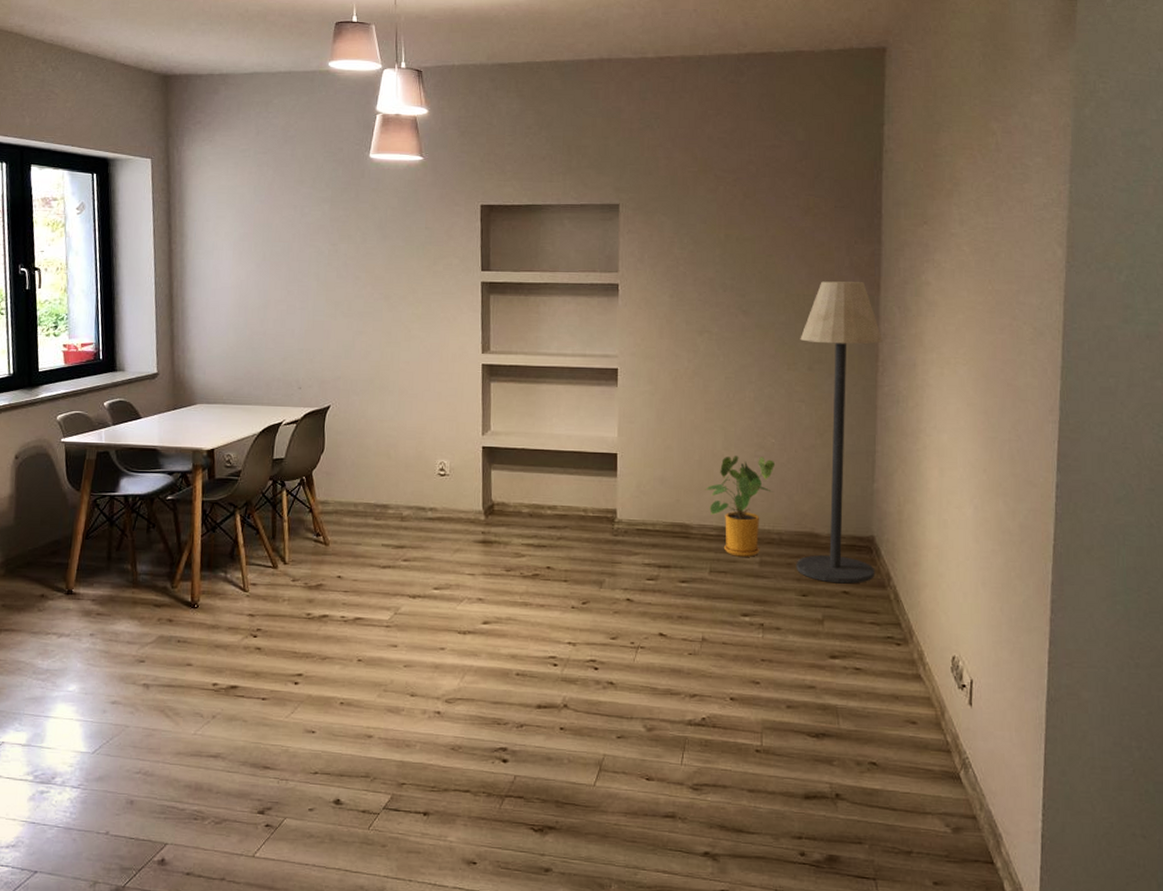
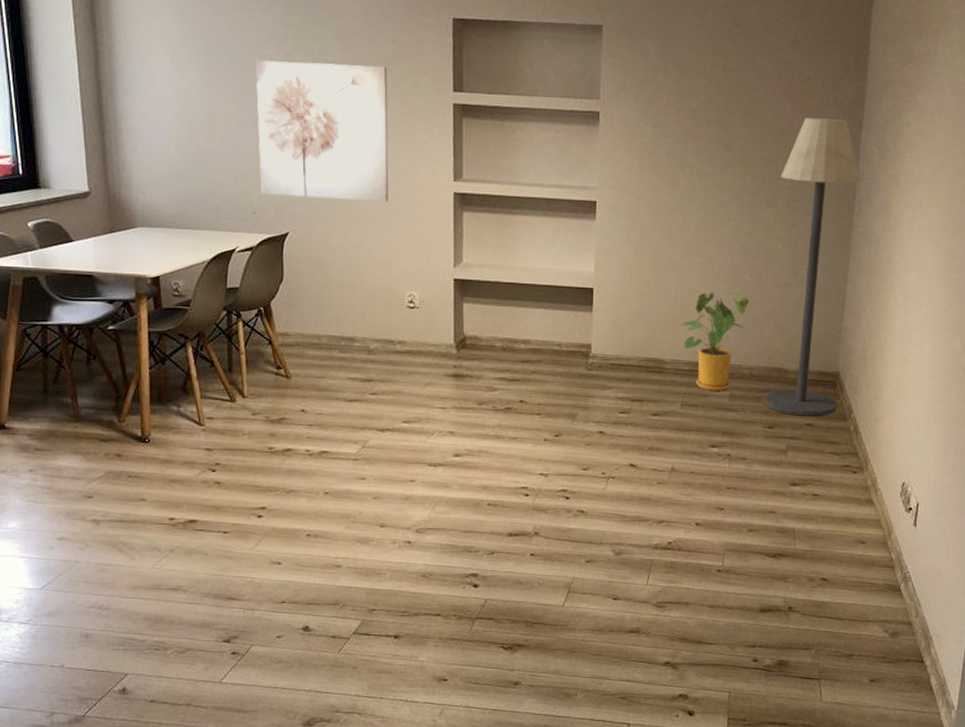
wall art: none [305,250,422,375] -> present [255,60,389,202]

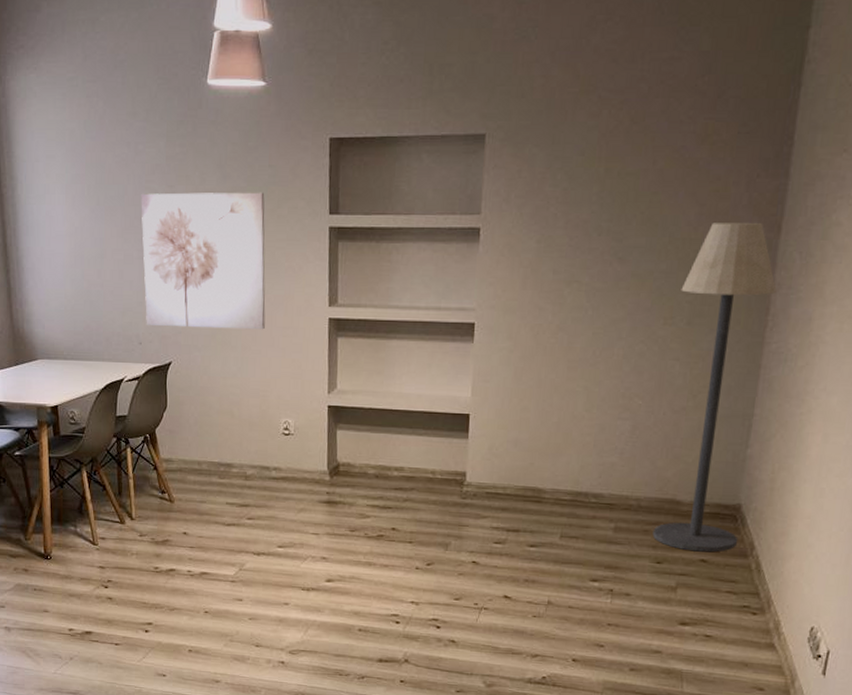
house plant: present [680,292,750,391] -> none [561,418,641,523]

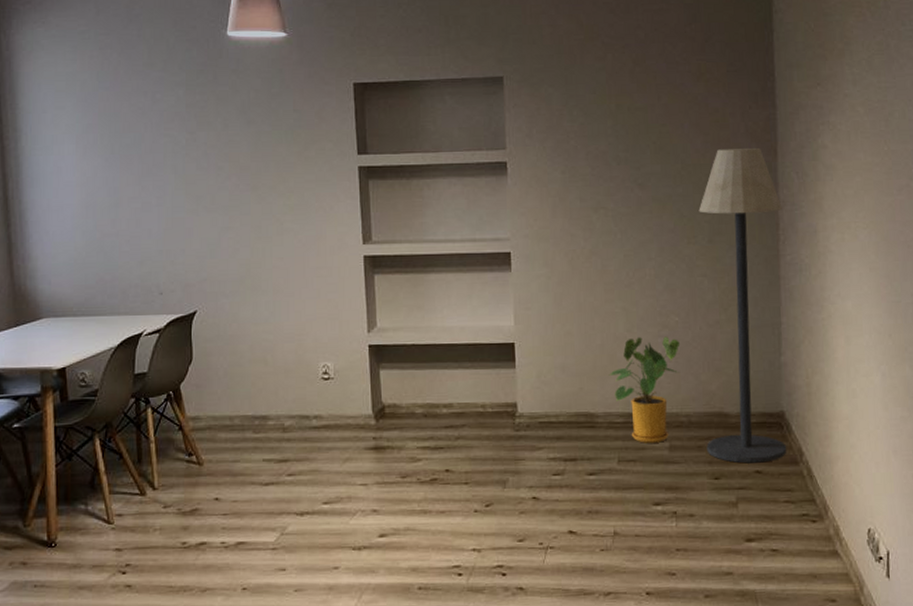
wall art: present [141,192,266,330] -> none [159,136,297,274]
house plant: none [561,418,641,523] -> present [609,336,681,443]

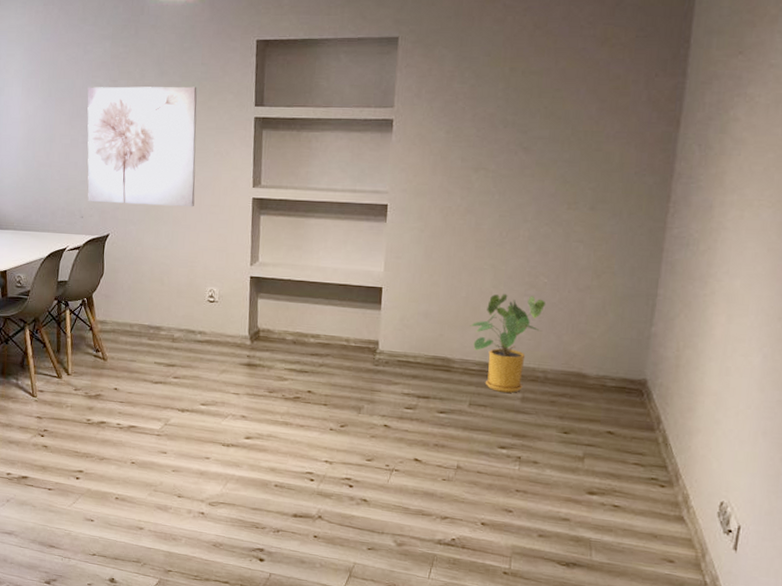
wall art: none [159,136,297,274] -> present [87,86,197,207]
floor lamp: present [698,148,787,463] -> none [559,117,677,425]

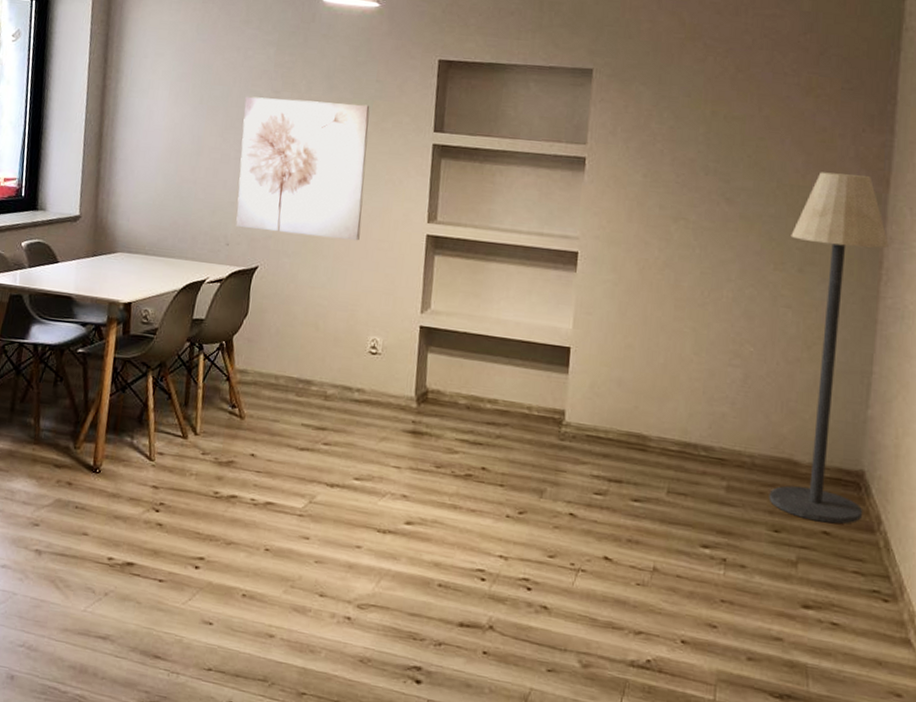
house plant: present [470,294,546,393] -> none [668,362,753,480]
floor lamp: none [559,117,677,425] -> present [768,172,889,524]

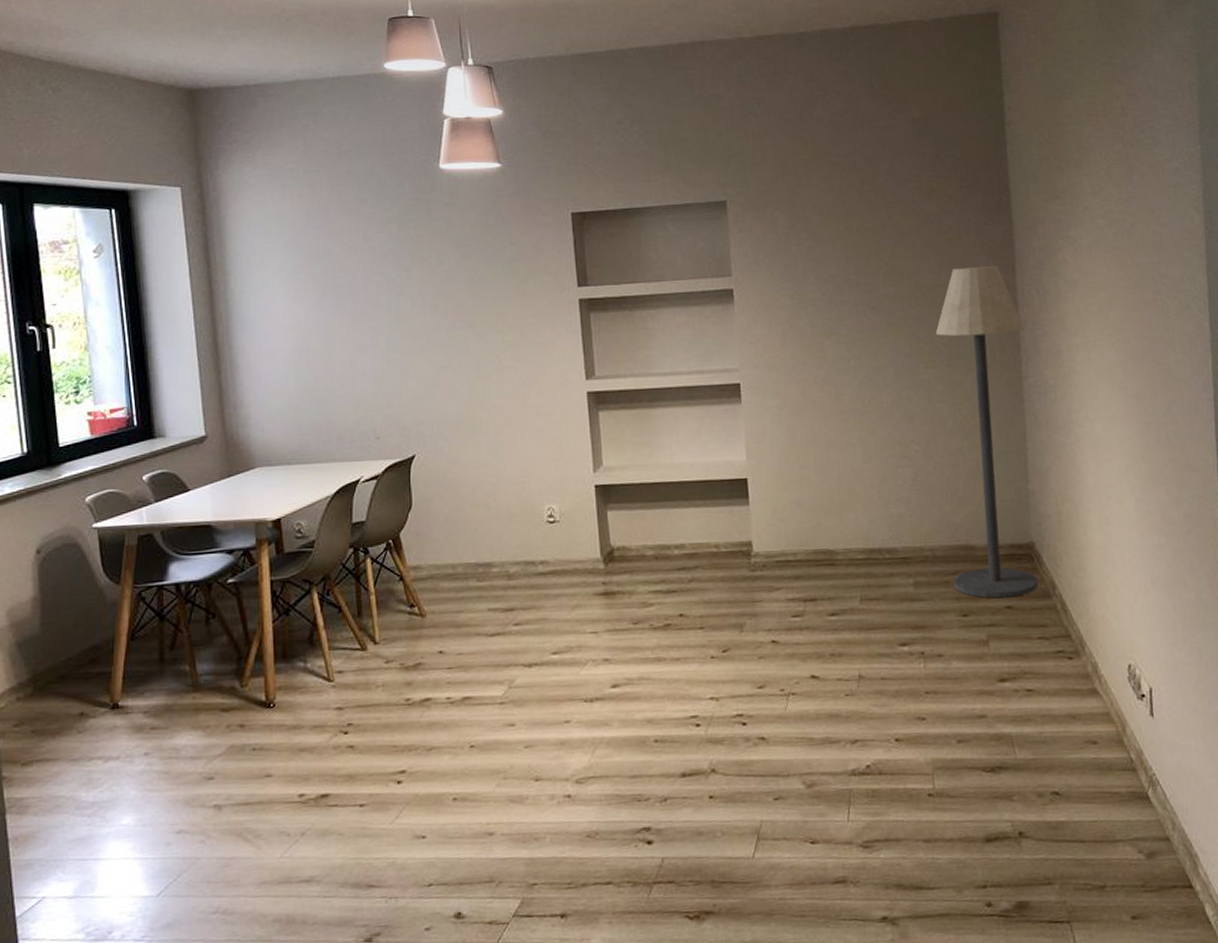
wall art: present [235,96,370,241] -> none [373,269,518,417]

